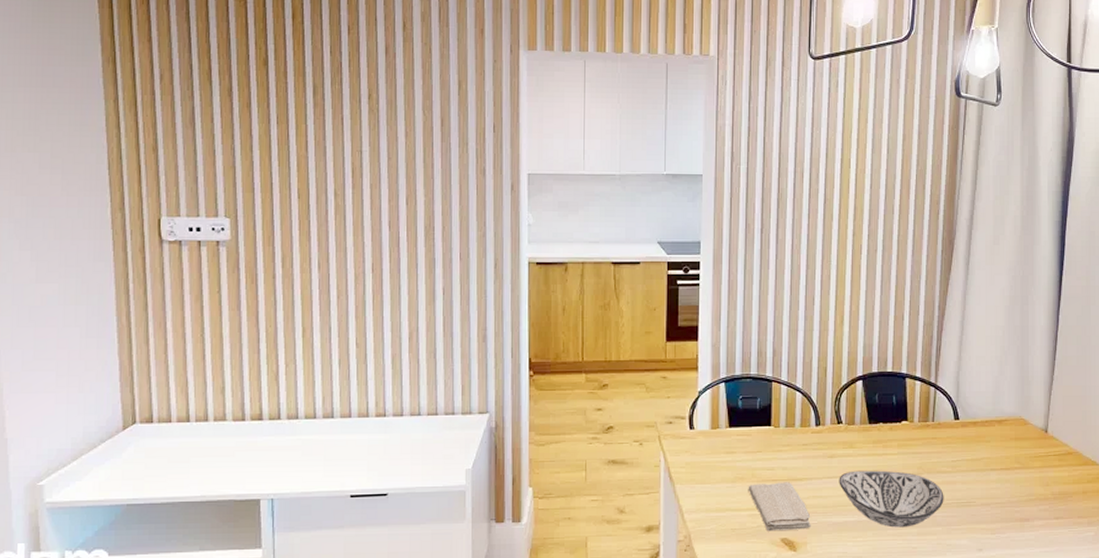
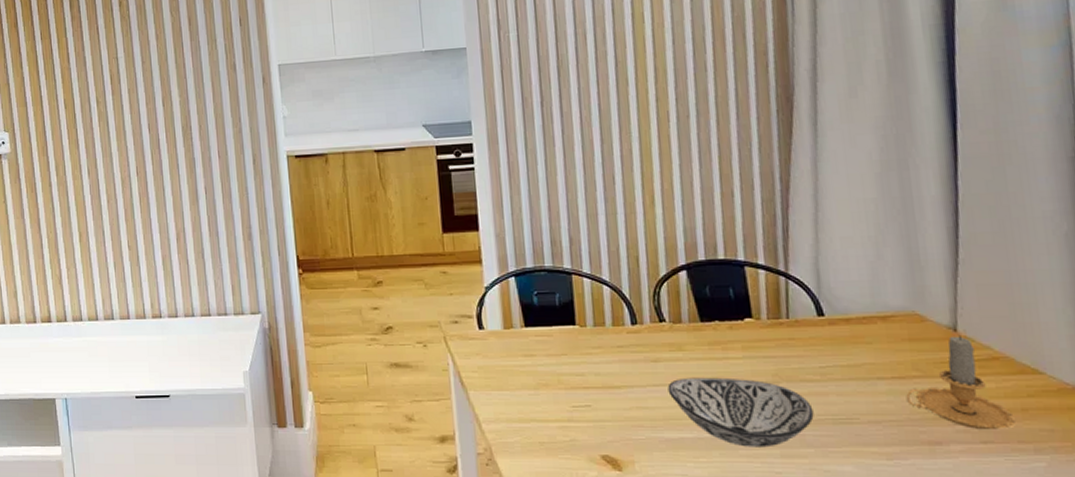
washcloth: present [748,482,811,532] -> none [554,390,638,447]
candle: none [1009,435,1079,509] -> present [906,334,1017,431]

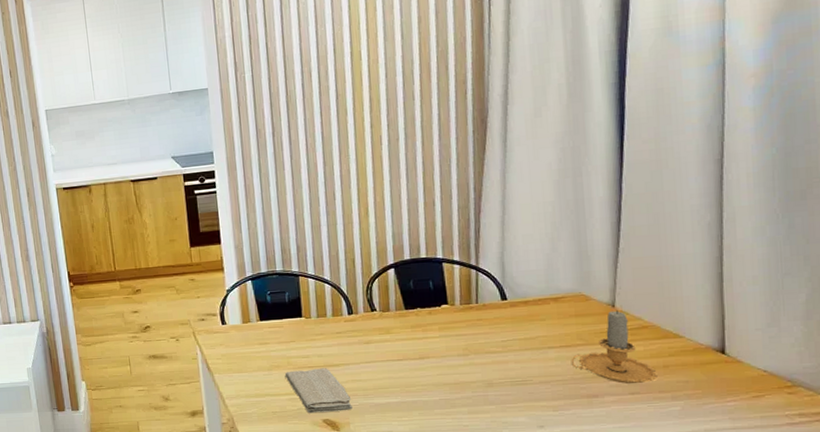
washcloth: none [554,390,638,447] -> present [284,368,353,414]
decorative bowl: present [667,377,814,448] -> none [377,353,496,407]

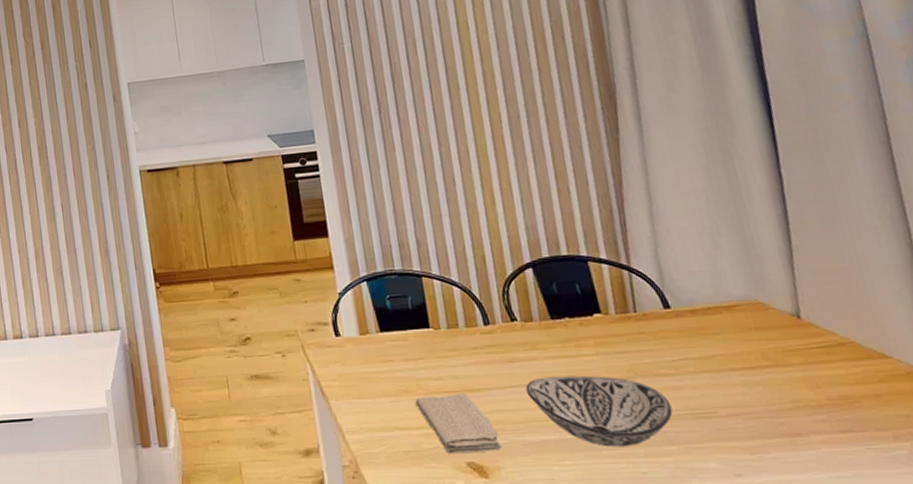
decorative bowl: none [377,353,496,407] -> present [525,375,673,447]
candle: present [571,309,659,384] -> none [759,321,872,419]

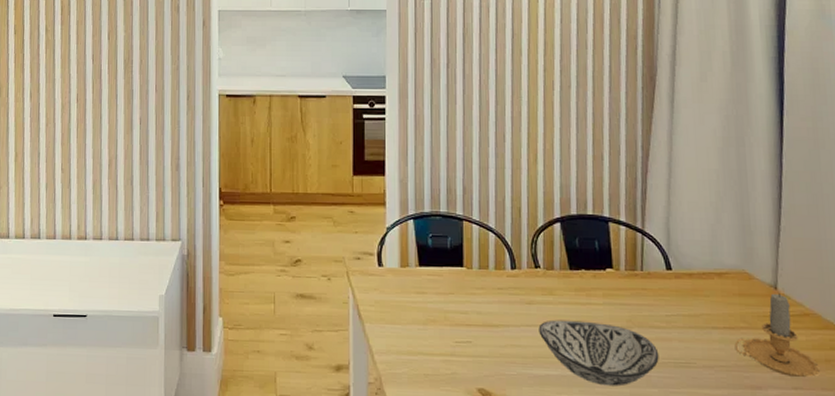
washcloth: present [415,393,502,454] -> none [440,327,510,381]
candle: none [759,321,872,419] -> present [734,292,821,378]

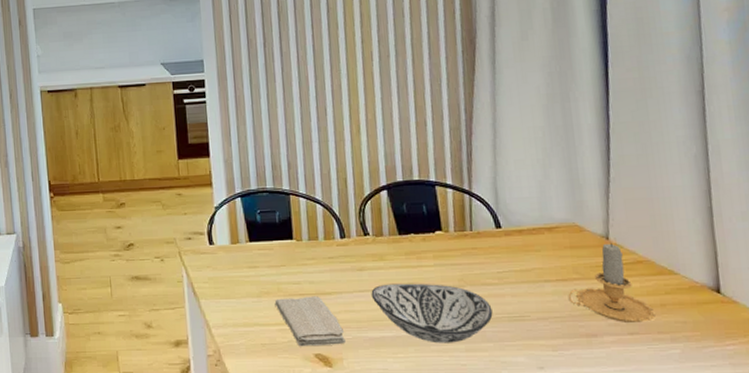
washcloth: none [440,327,510,381] -> present [274,296,346,347]

